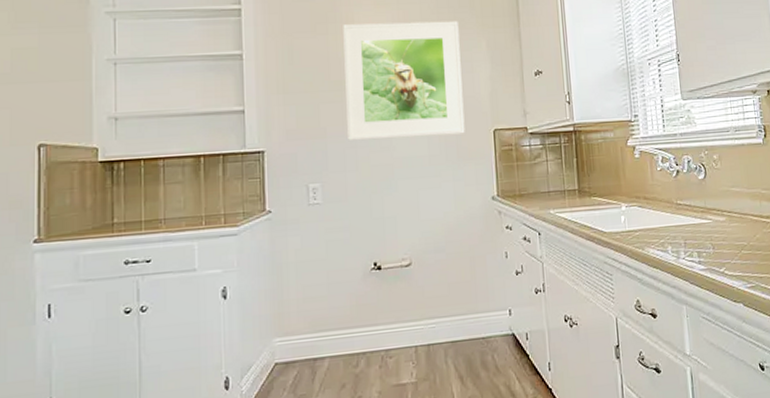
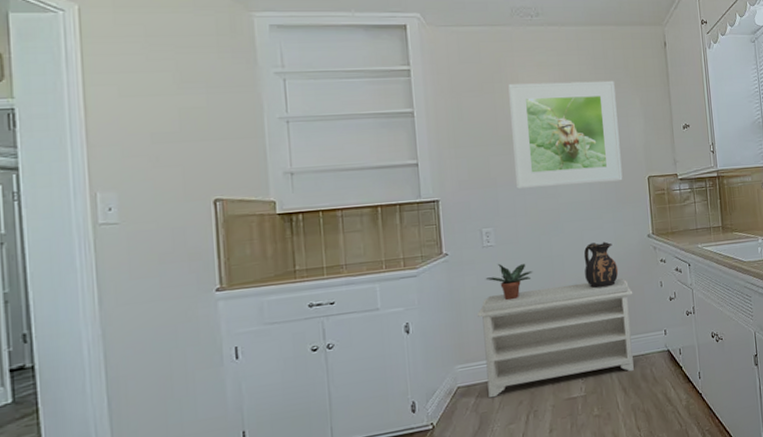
bench: none [299,245,474,379] -> present [476,278,634,399]
potted plant: none [310,223,362,267] -> present [485,263,532,301]
ceramic jug: none [419,203,458,257] -> present [583,241,619,289]

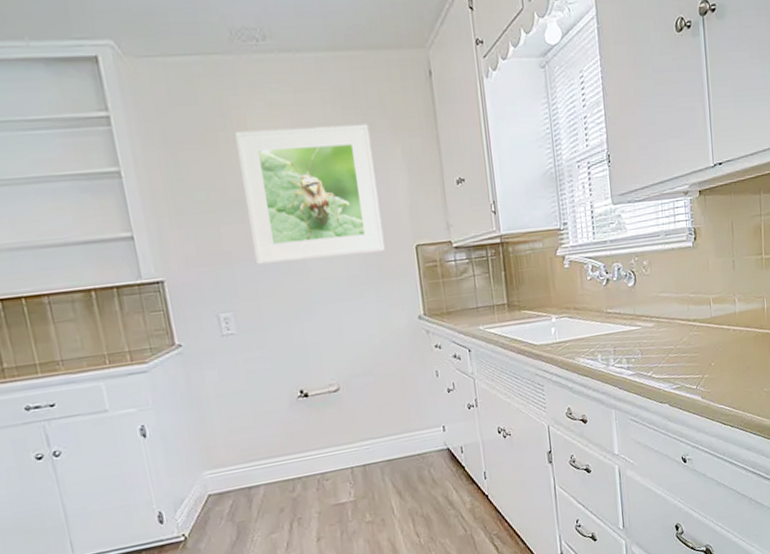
bench: present [476,278,634,399] -> none [222,367,409,507]
potted plant: present [485,263,532,301] -> none [228,354,284,397]
ceramic jug: present [583,241,619,289] -> none [343,325,386,381]

